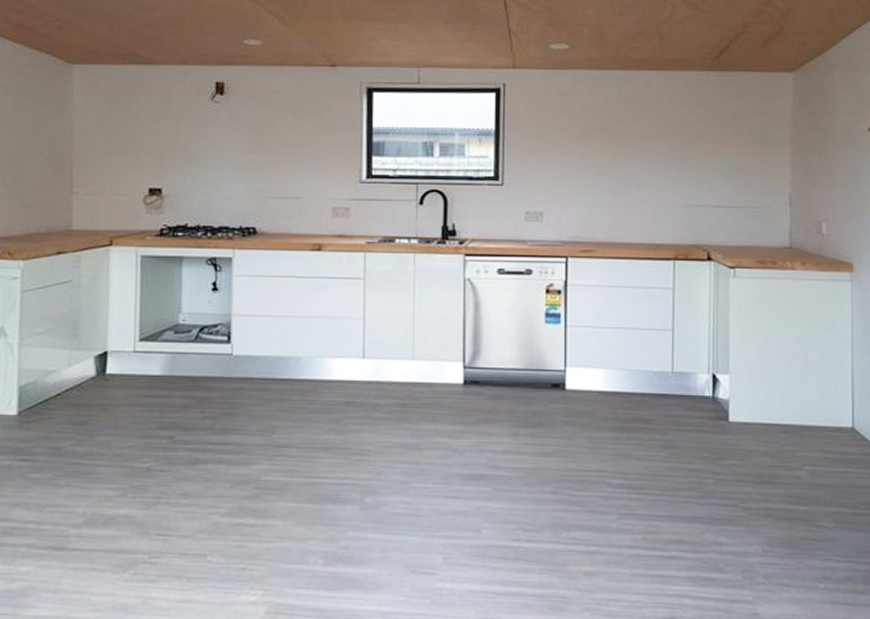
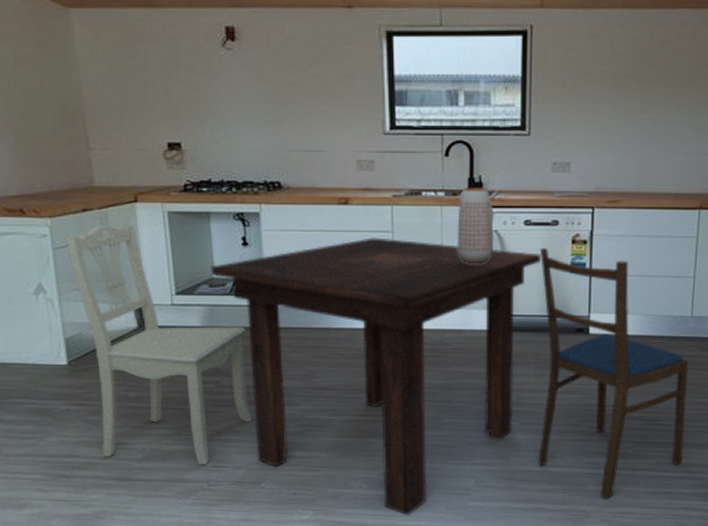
dining chair: none [36,267,207,534] -> present [66,223,253,466]
dining table: none [178,284,515,599] -> present [211,237,542,516]
vase: none [429,235,465,312] -> present [457,187,492,263]
dining chair: none [513,296,673,582] -> present [538,247,689,499]

